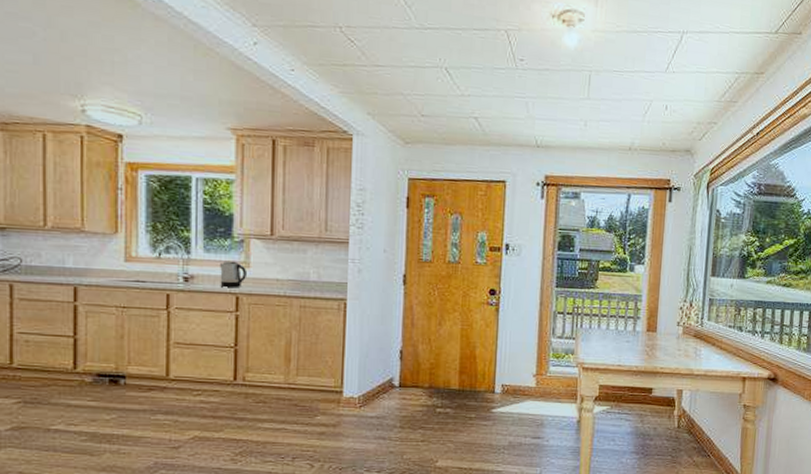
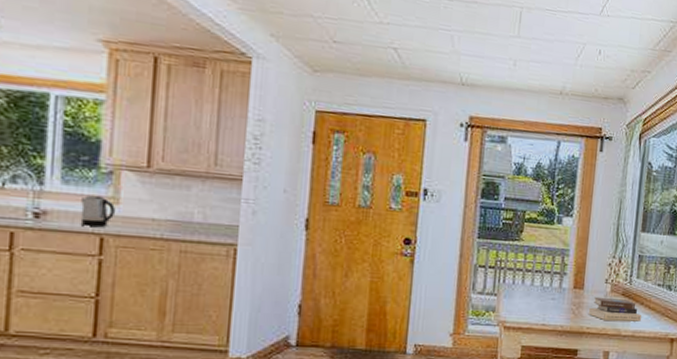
books: none [661,338,713,361] -> present [588,296,641,322]

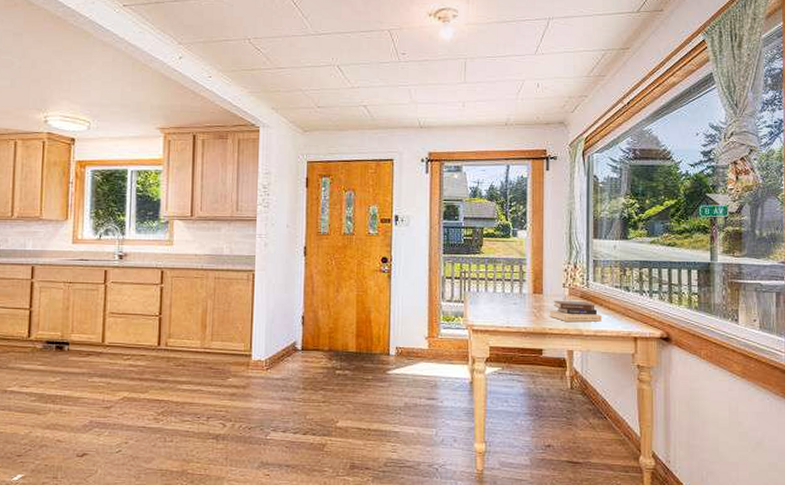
kettle: present [80,195,115,228] -> none [148,240,170,264]

